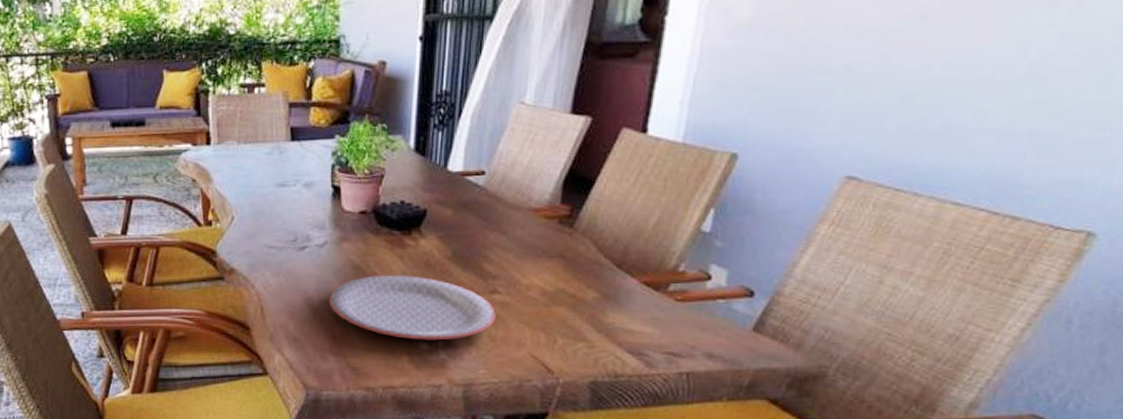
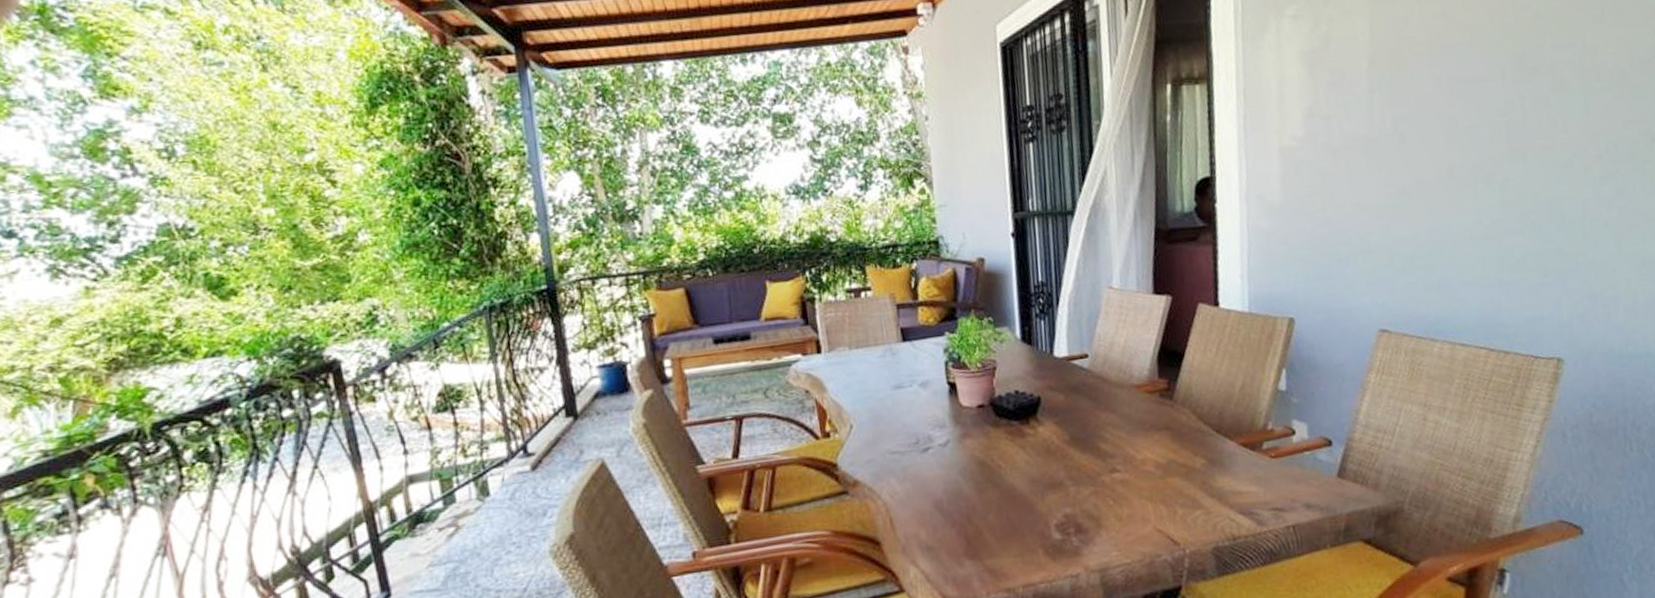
plate: present [329,275,496,341] -> none [957,464,1119,531]

